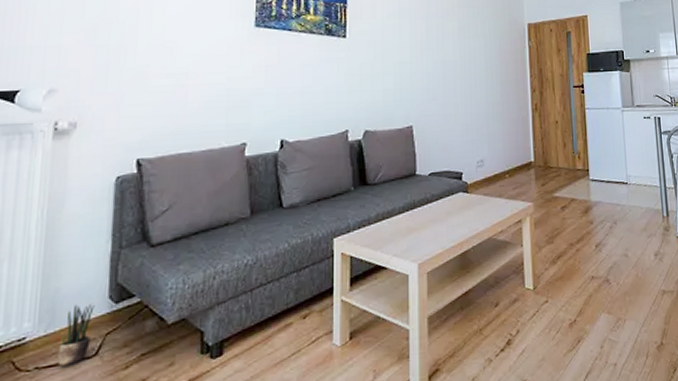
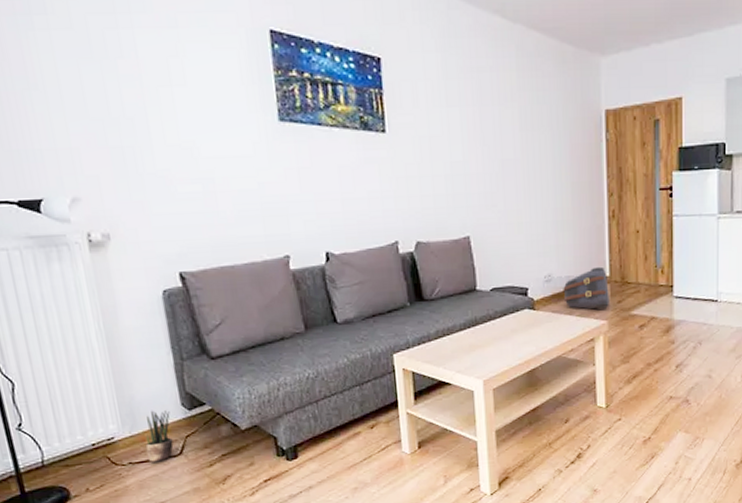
backpack: none [493,153,536,192] -> present [563,266,611,309]

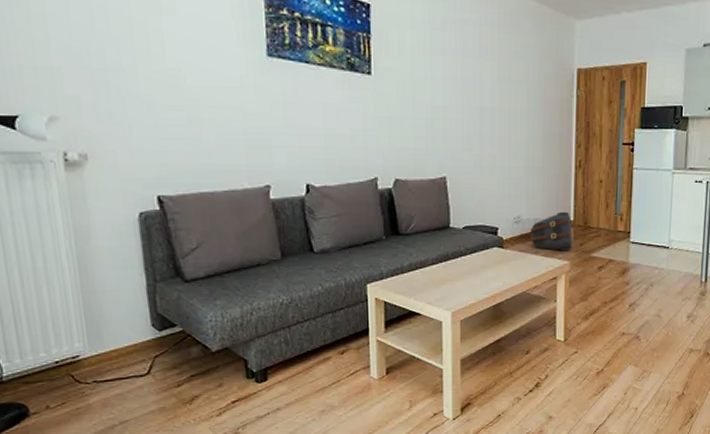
potted plant: present [145,410,174,462] -> none [111,330,141,381]

